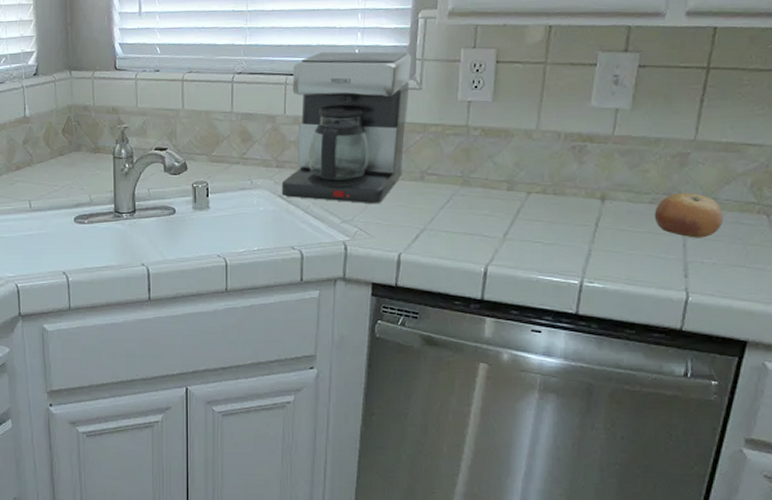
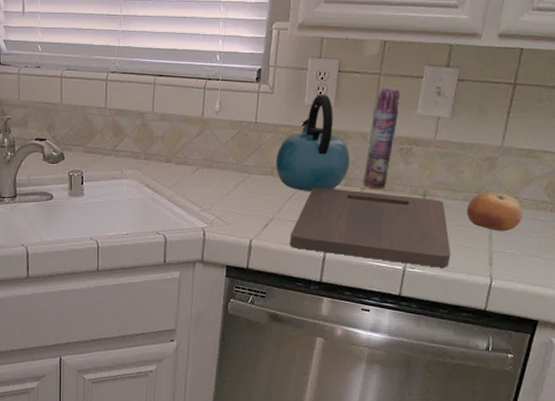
coffee maker: present [281,51,412,204] -> none [148,56,266,195]
kettle: none [426,89,513,198] -> present [275,95,350,191]
cutting board: none [444,193,637,281] -> present [289,188,451,268]
whipped cream can: none [528,77,570,193] -> present [362,87,400,189]

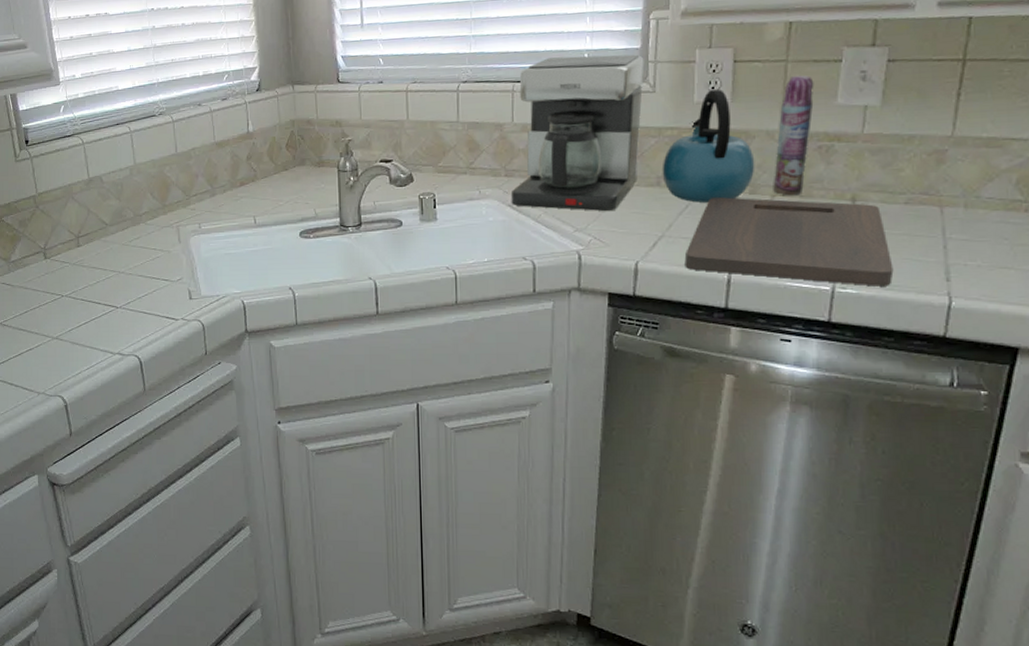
coffee maker: none [148,56,266,195] -> present [510,54,645,212]
fruit: present [466,191,522,232] -> none [910,191,987,240]

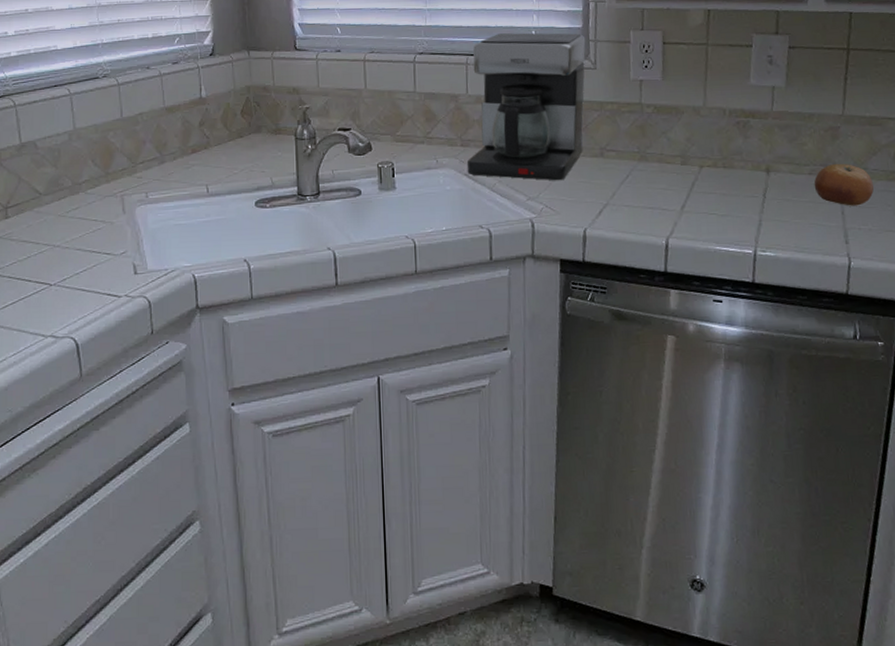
kettle: present [662,90,755,203] -> none [604,68,685,173]
cutting board: present [684,197,894,286] -> none [627,167,804,249]
whipped cream can: present [771,75,814,196] -> none [700,57,731,167]
fruit: none [910,191,987,240] -> present [813,163,874,206]

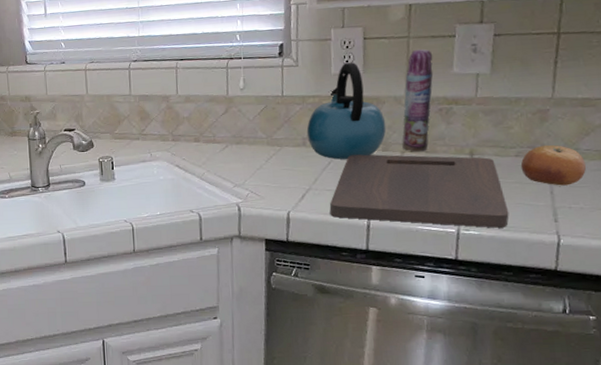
coffee maker: present [466,32,586,181] -> none [178,34,288,169]
kettle: none [604,68,685,173] -> present [306,63,387,160]
cutting board: none [627,167,804,249] -> present [329,154,509,228]
whipped cream can: none [700,57,731,167] -> present [401,49,434,152]

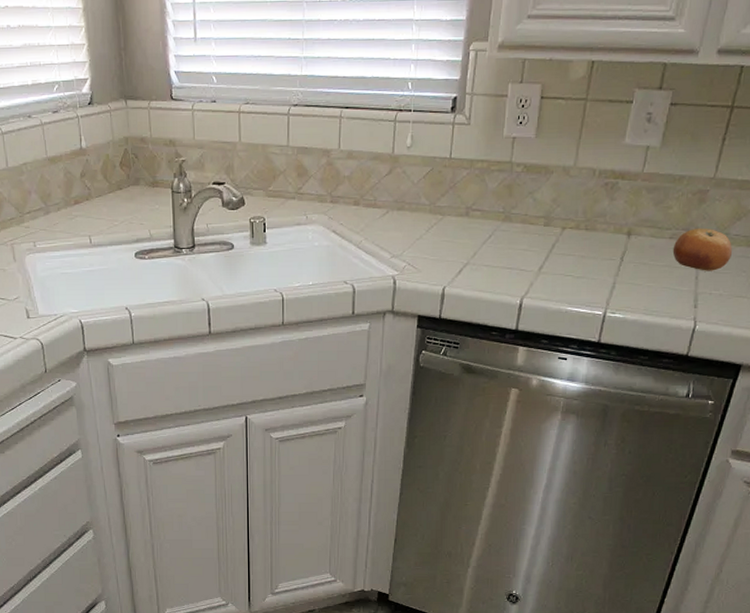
kettle: present [306,63,387,160] -> none [471,125,551,233]
cutting board: present [329,154,509,228] -> none [485,228,655,312]
whipped cream can: present [401,49,434,152] -> none [563,114,608,229]

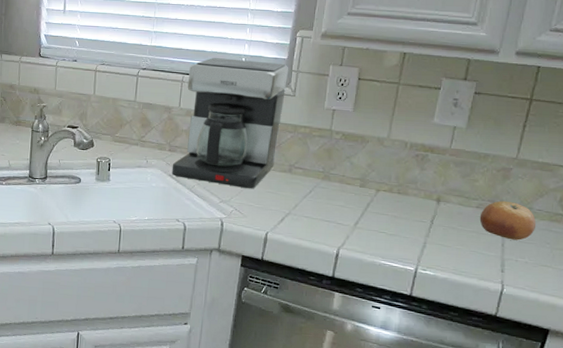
coffee maker: none [335,84,462,240] -> present [171,58,289,189]

